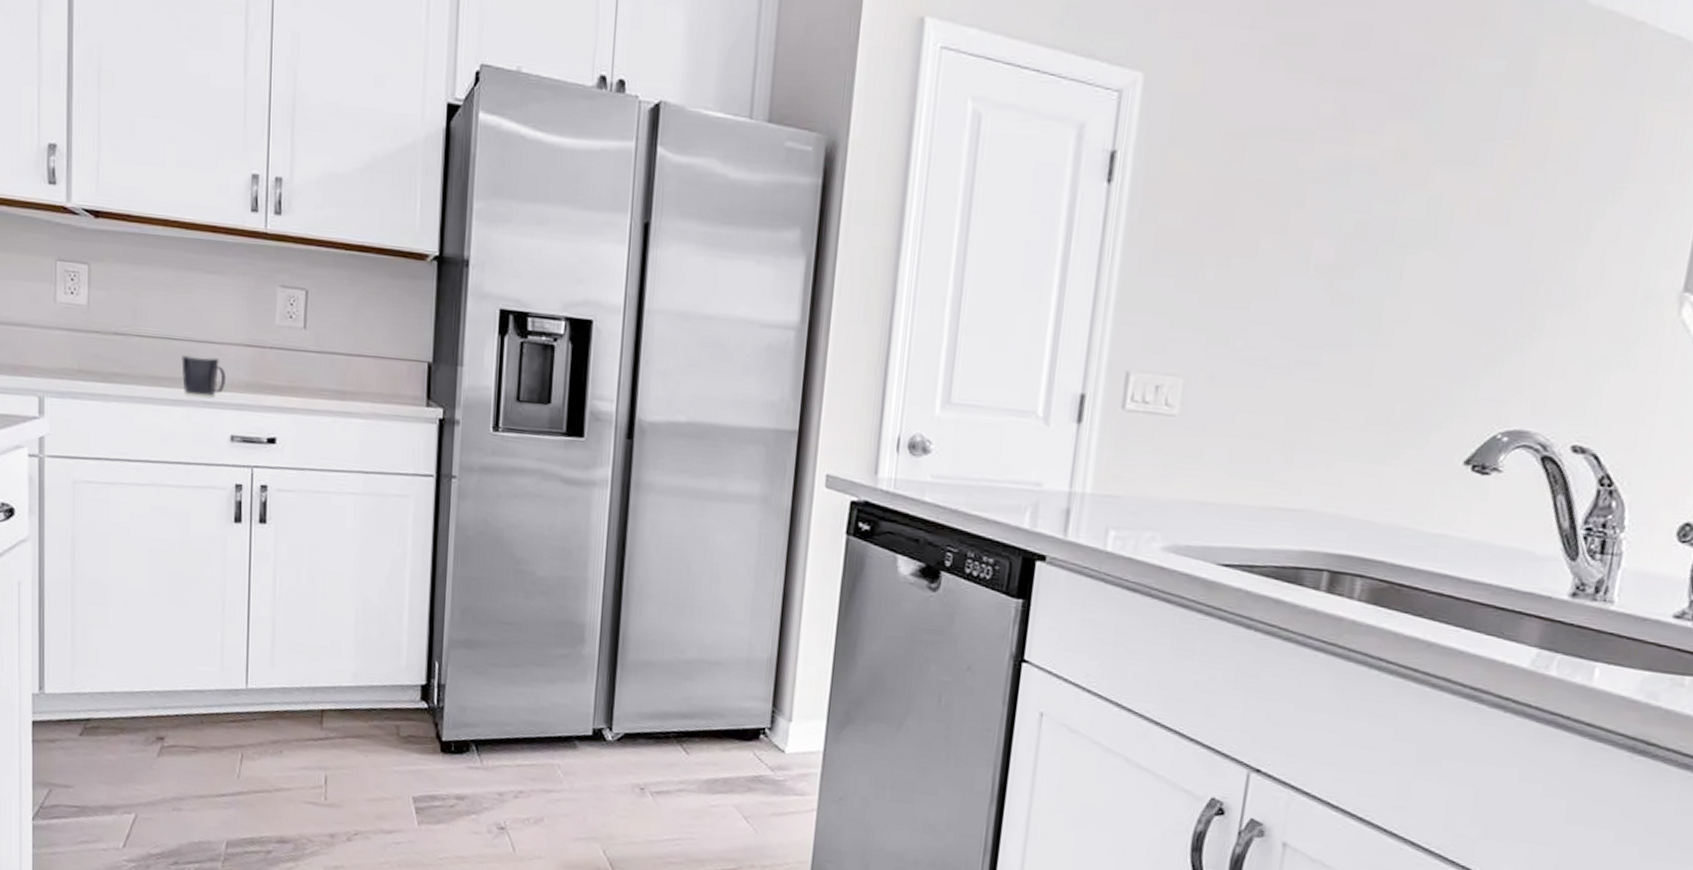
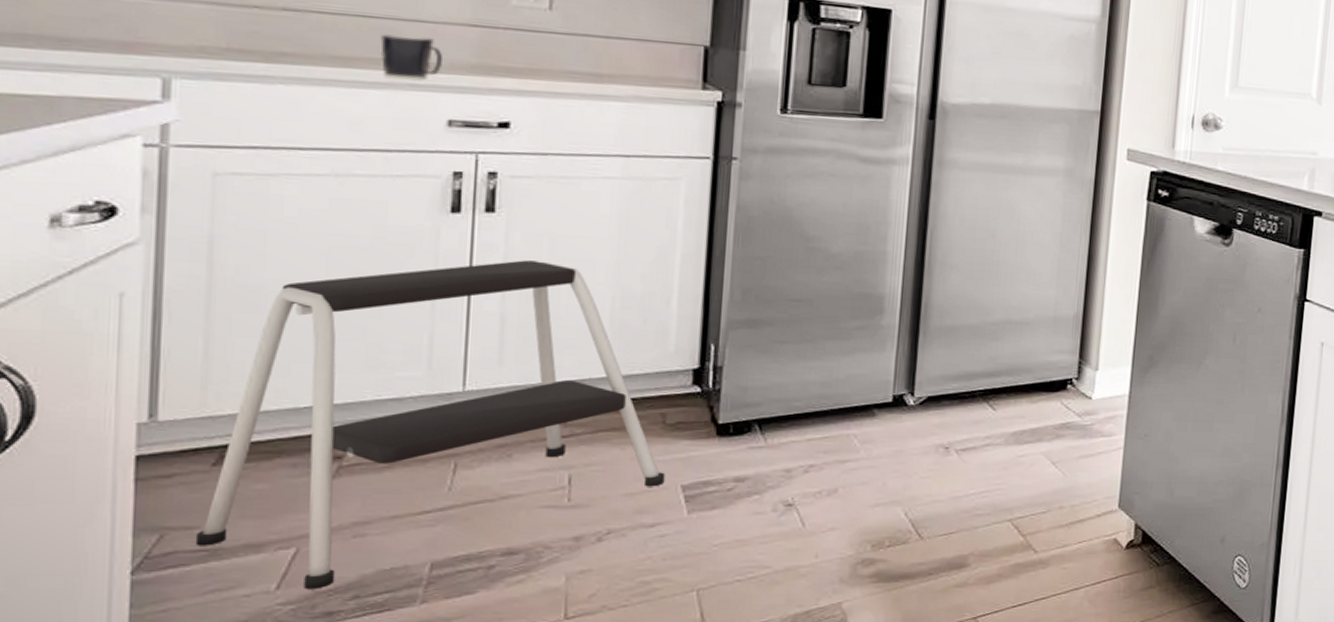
step stool: none [70,569,400,852] -> present [195,260,665,590]

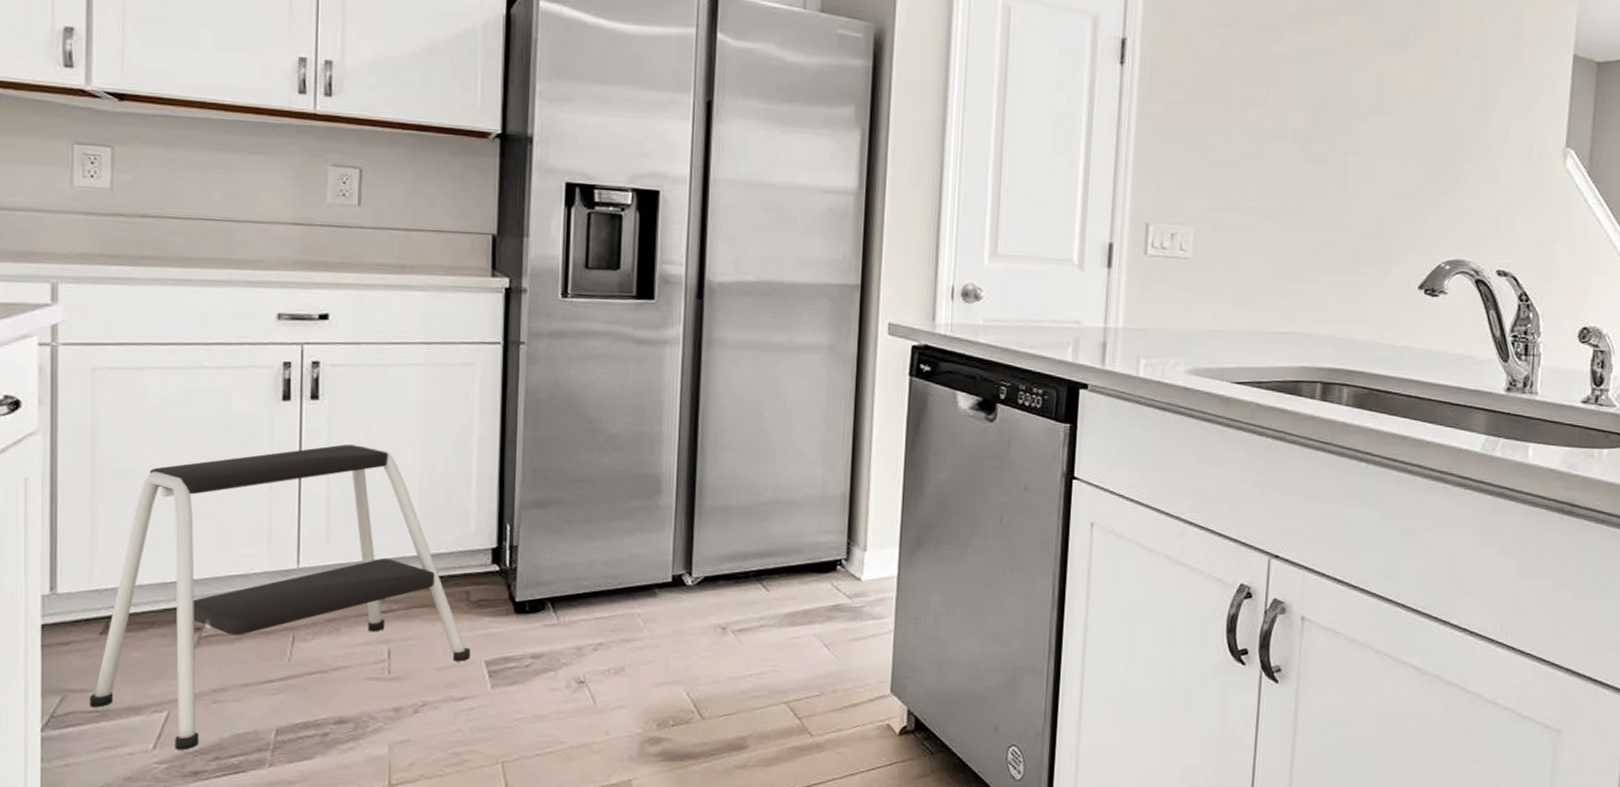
mug: present [380,34,442,82] -> none [220,235,271,279]

